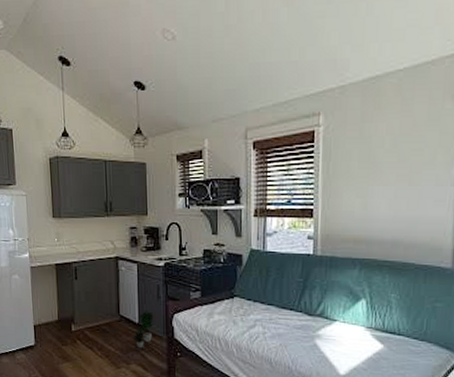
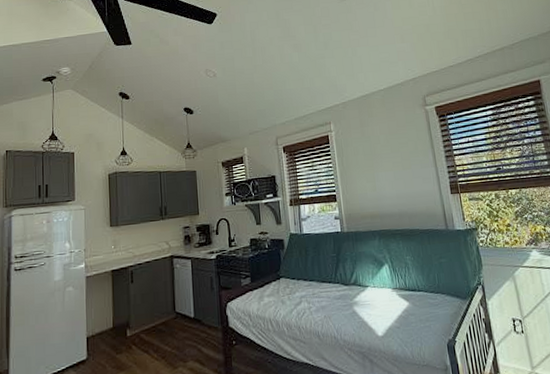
potted plant: present [132,311,154,348] -> none [188,304,209,343]

